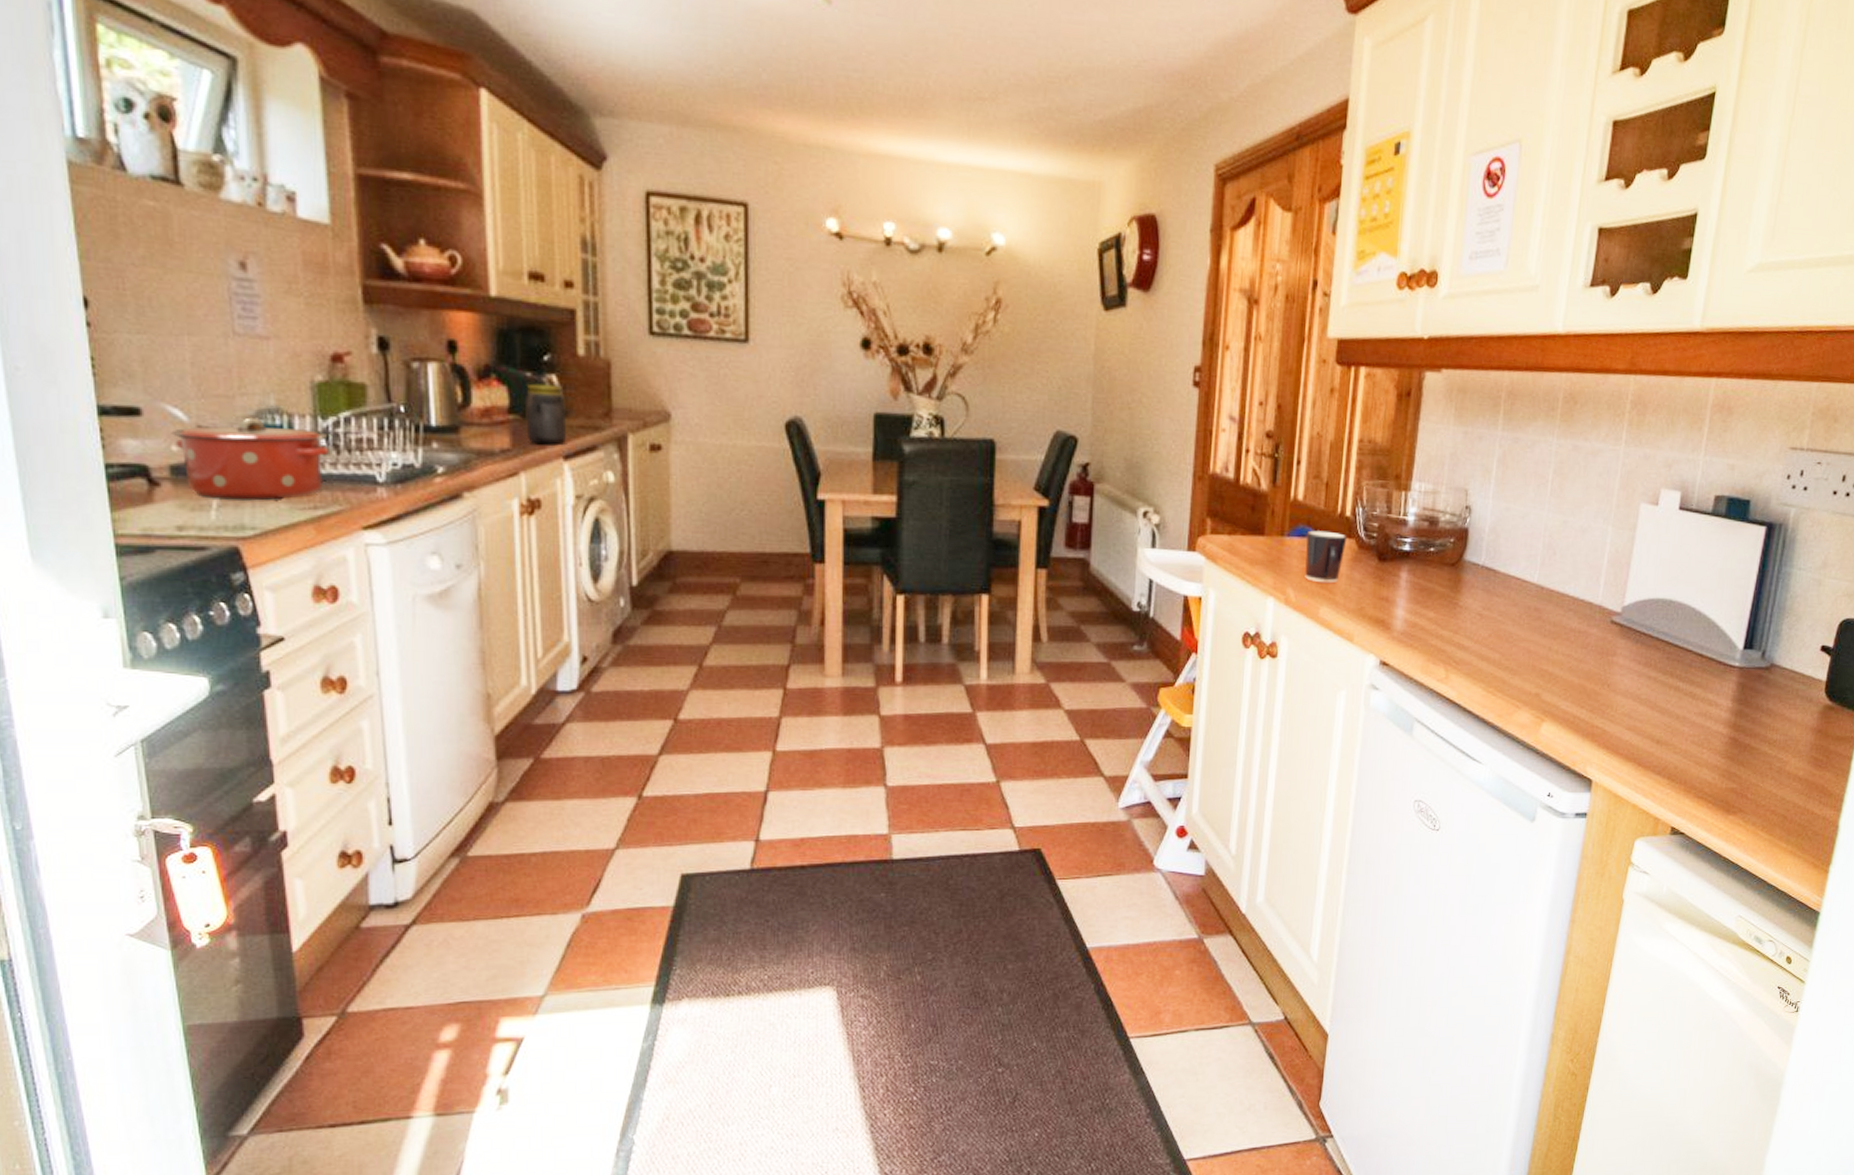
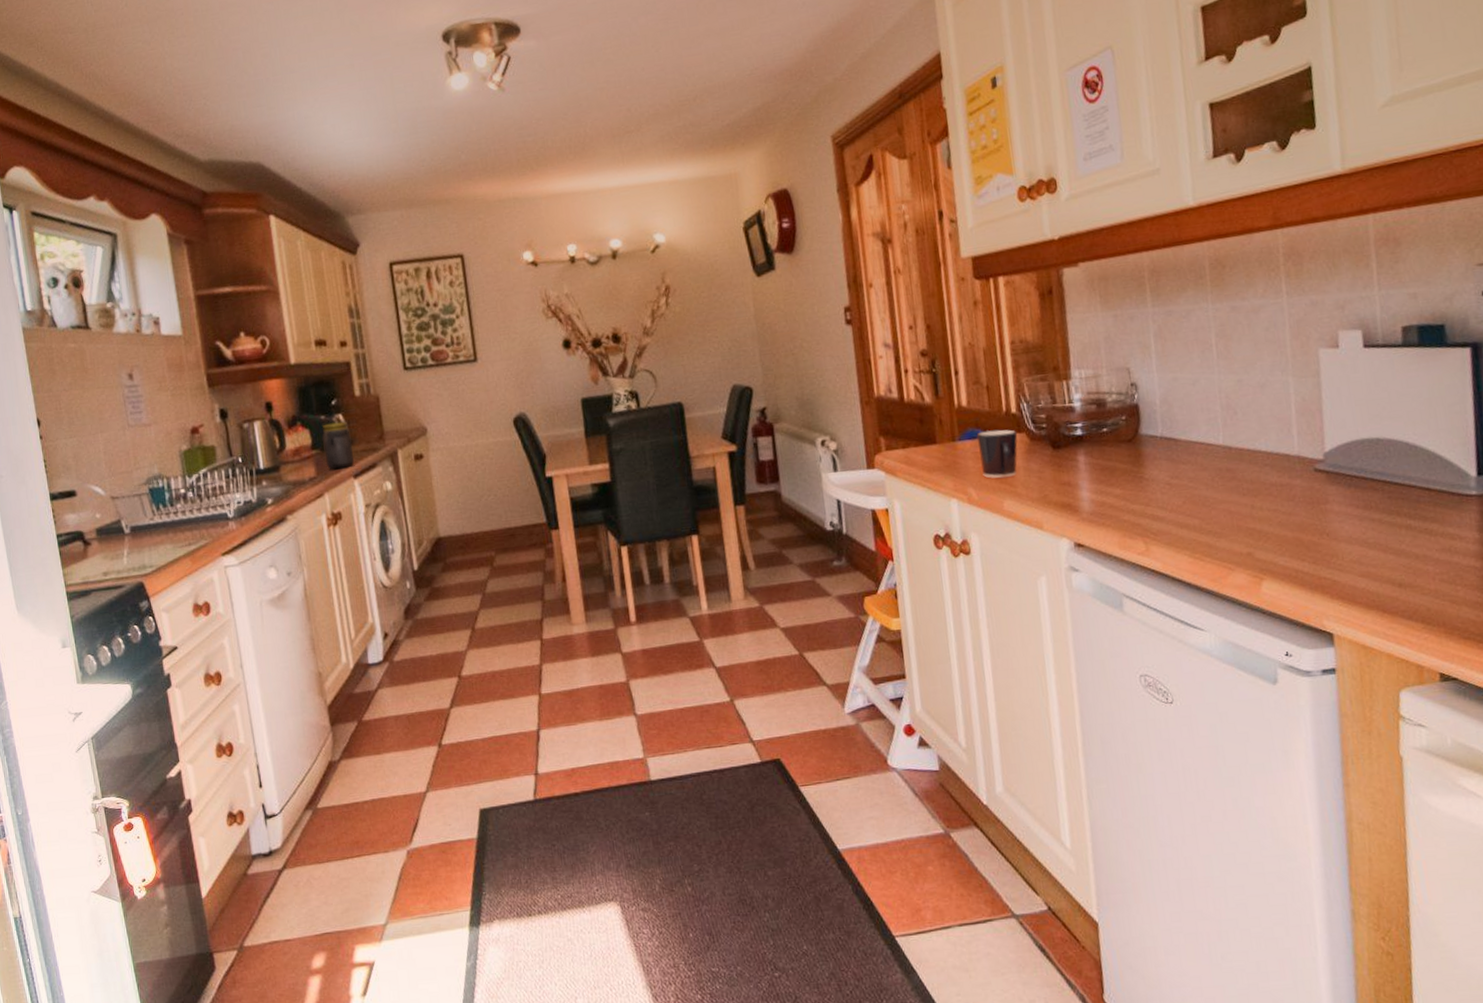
casserole: present [171,417,329,500] -> none [95,484,195,549]

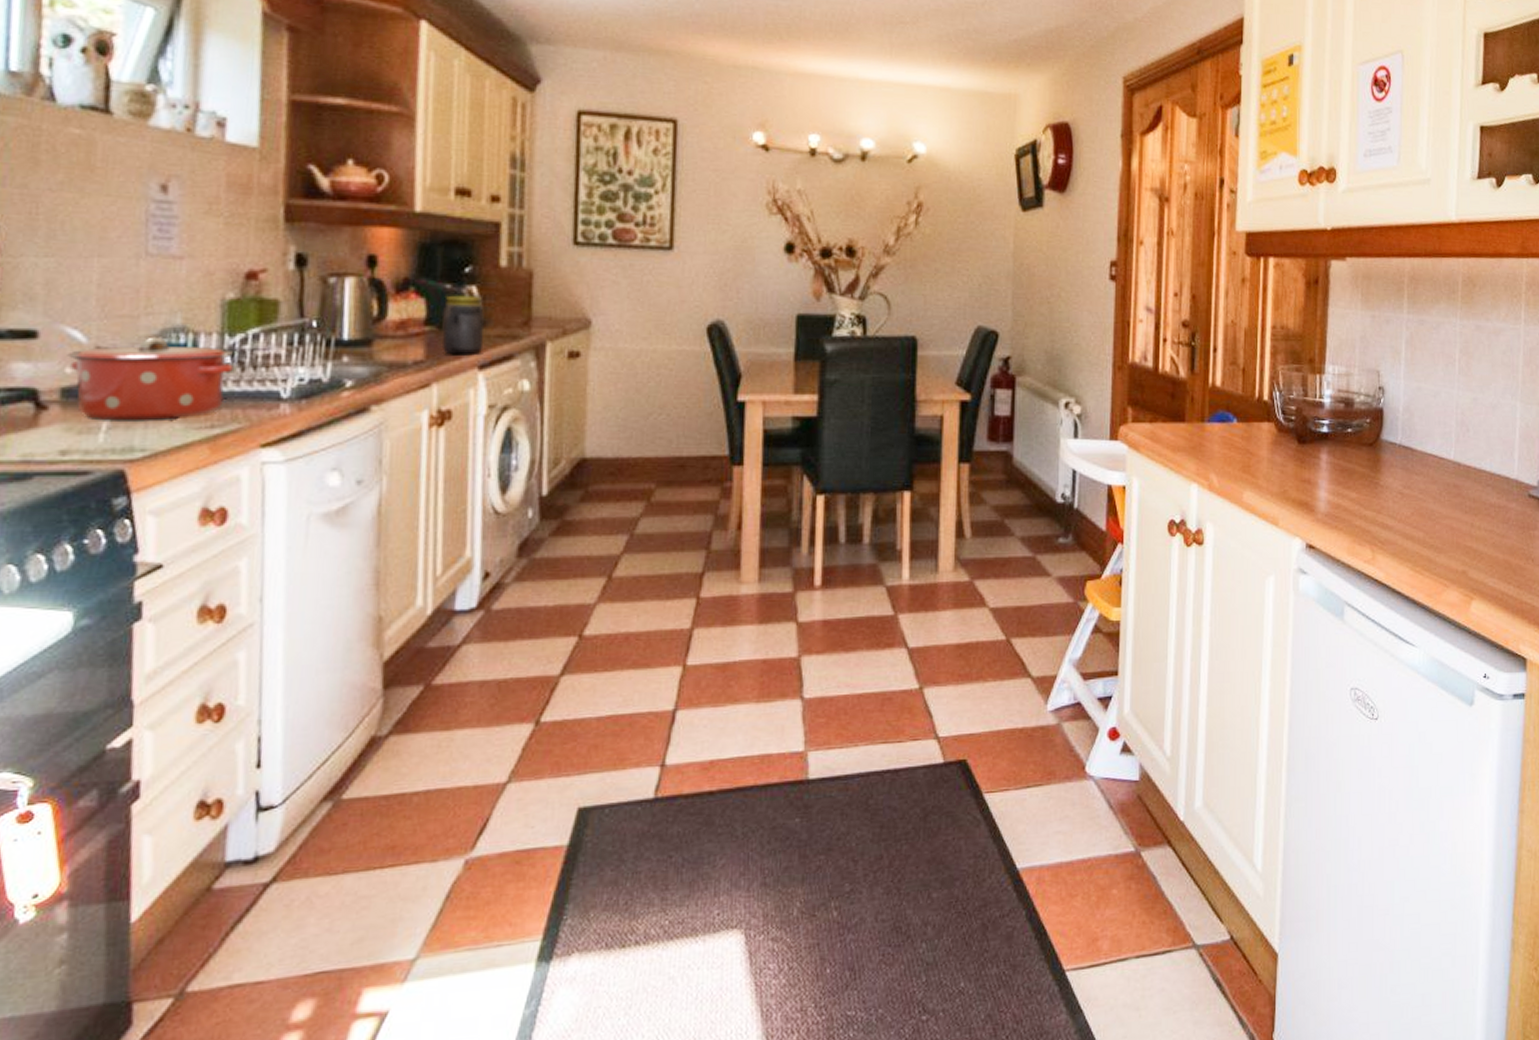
casserole: none [95,484,195,549] -> present [67,337,233,420]
mug: present [976,429,1018,479] -> none [1226,415,1266,468]

